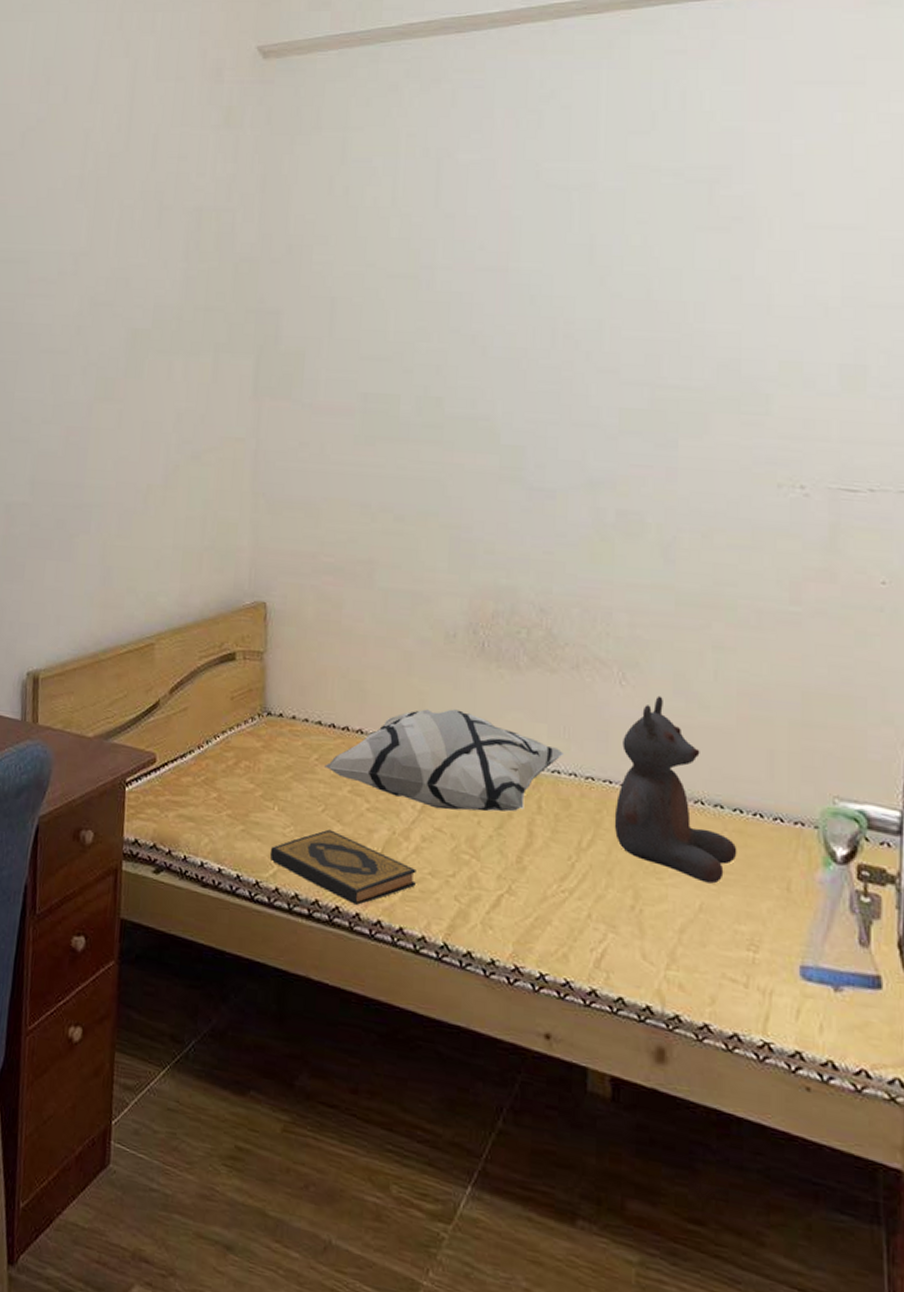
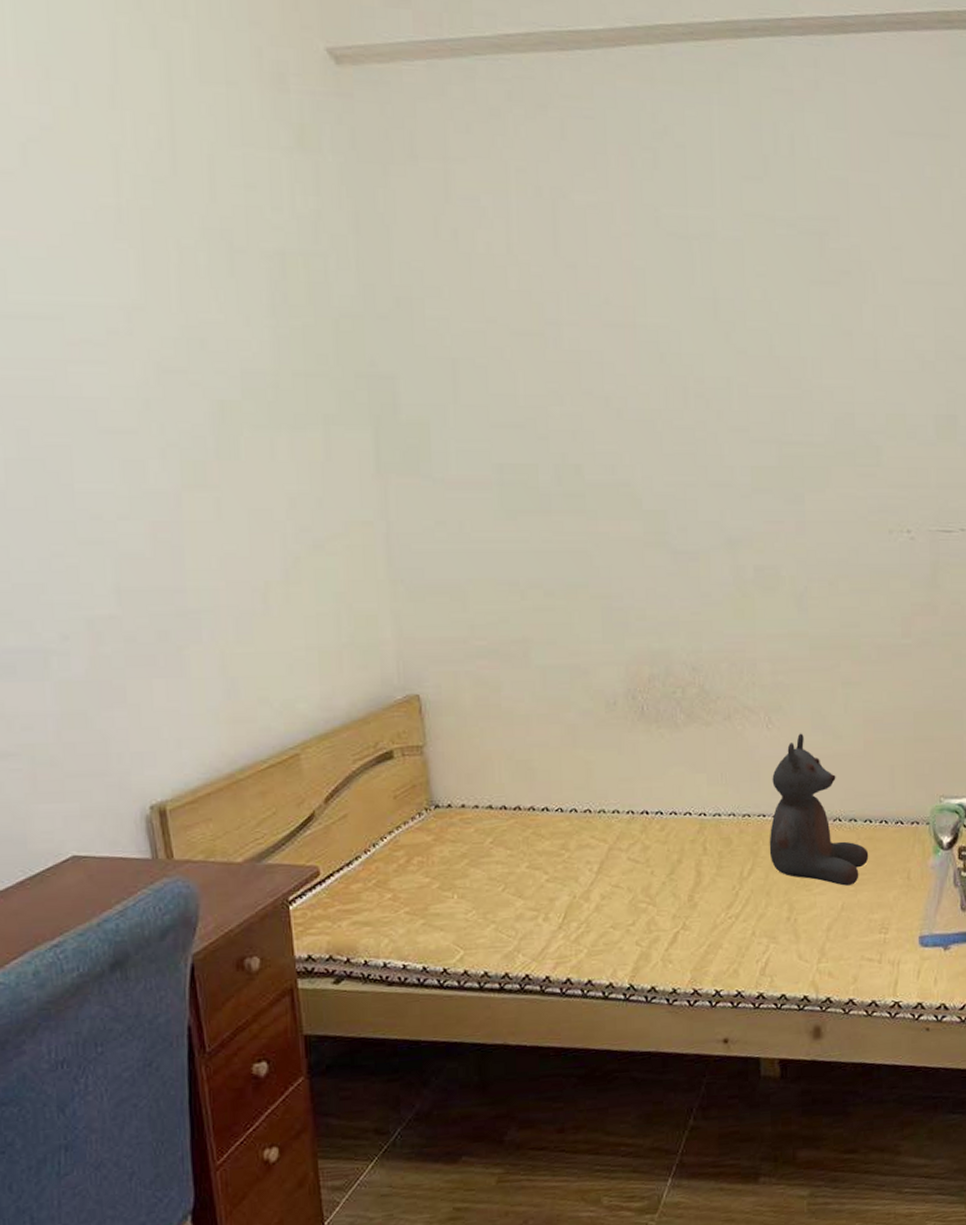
hardback book: present [269,829,416,906] -> none [454,906,599,970]
decorative pillow: present [324,709,565,812] -> none [500,773,723,868]

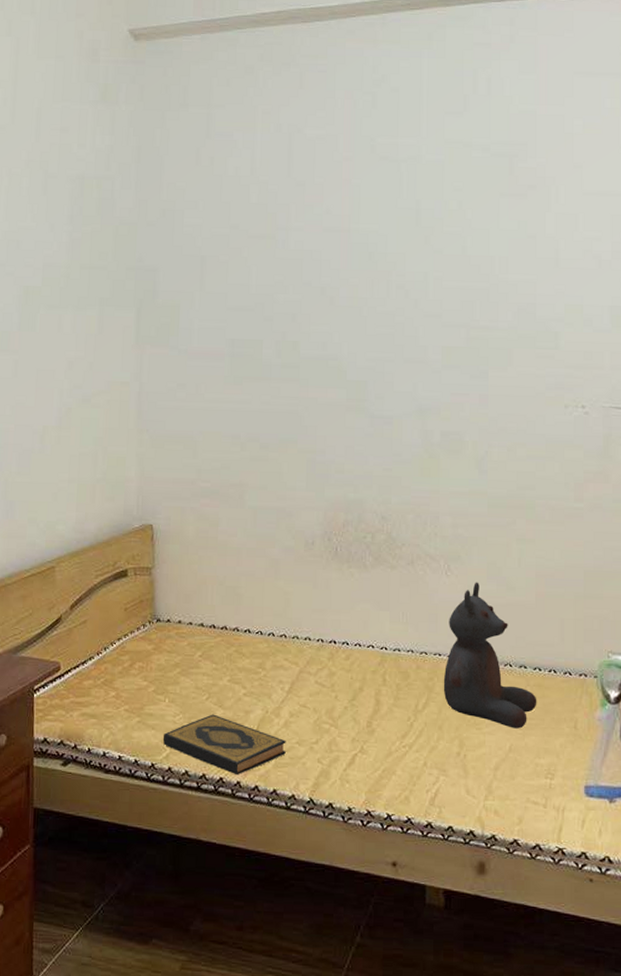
hardback book: none [454,906,599,970] -> present [162,714,286,776]

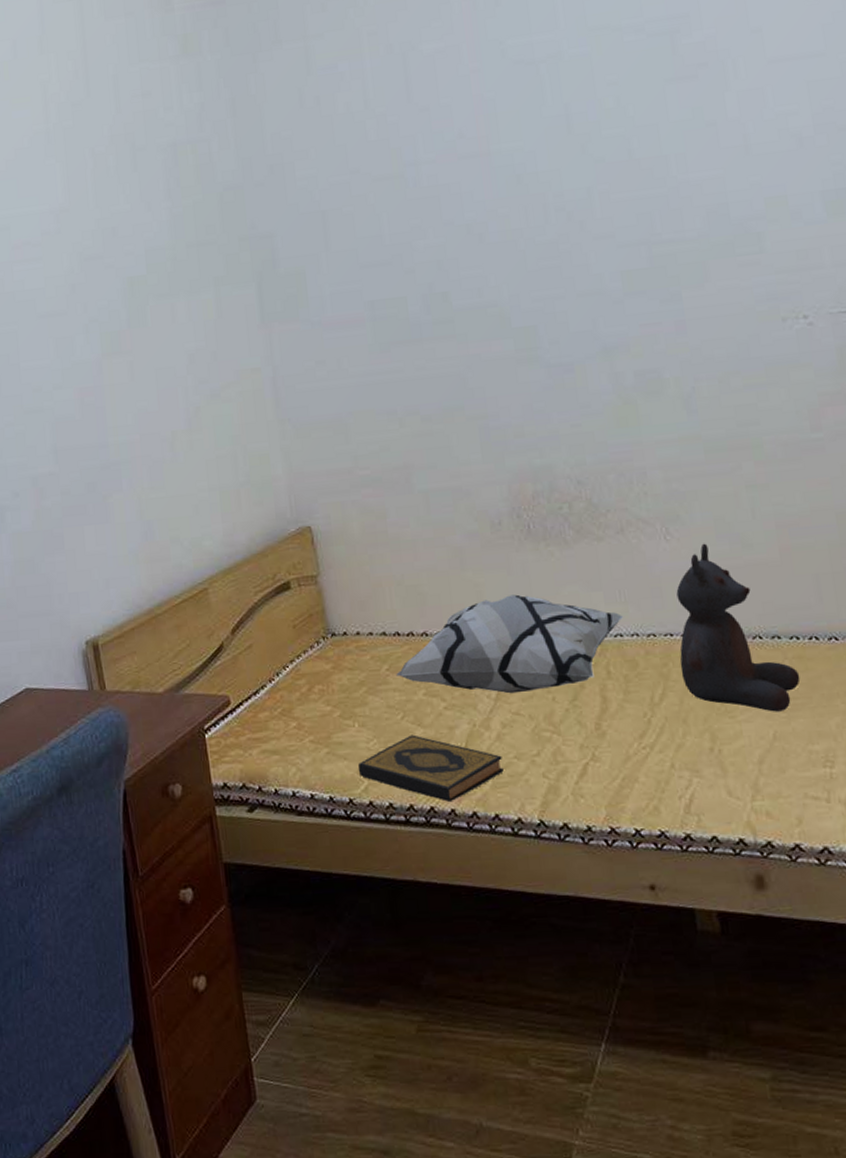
decorative pillow: none [207,605,404,689] -> present [396,594,624,694]

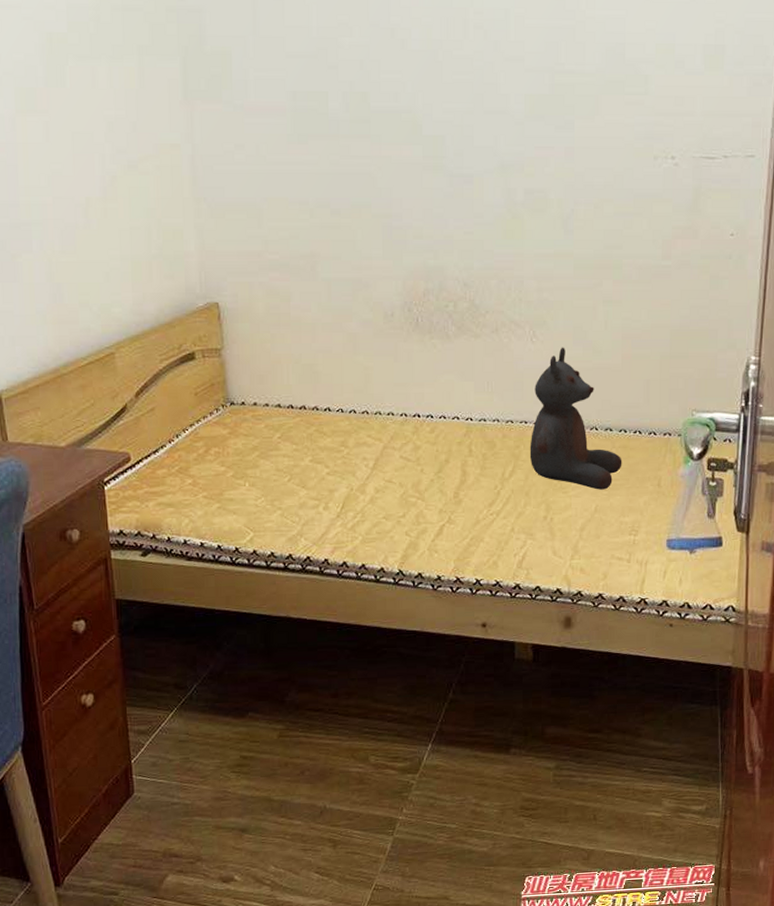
hardback book: present [357,734,504,803] -> none [245,495,373,554]
decorative pillow: present [396,594,624,694] -> none [287,379,489,464]

